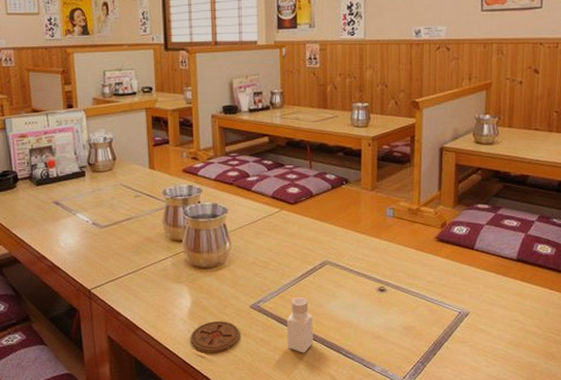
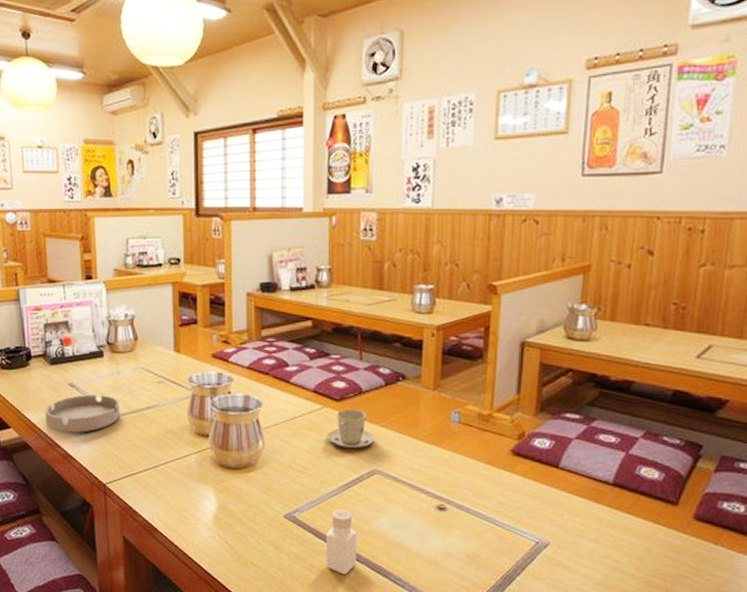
ashtray: none [32,210,102,247] -> present [44,394,120,434]
coaster: present [190,321,241,353] -> none [215,530,272,566]
teacup: none [284,211,326,244] -> present [326,409,376,449]

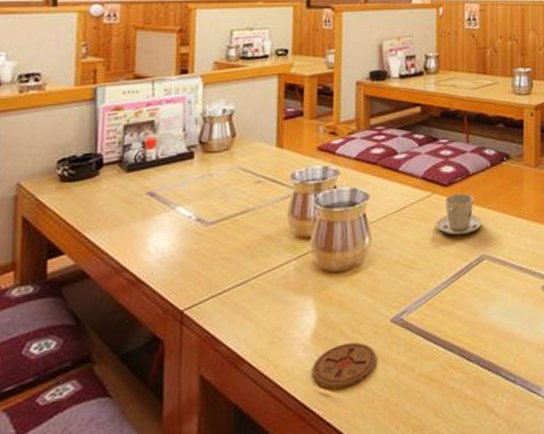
ashtray: present [44,394,120,434] -> none [112,202,209,253]
coaster: none [215,530,272,566] -> present [312,342,377,390]
pepper shaker: present [326,509,357,575] -> none [436,302,467,379]

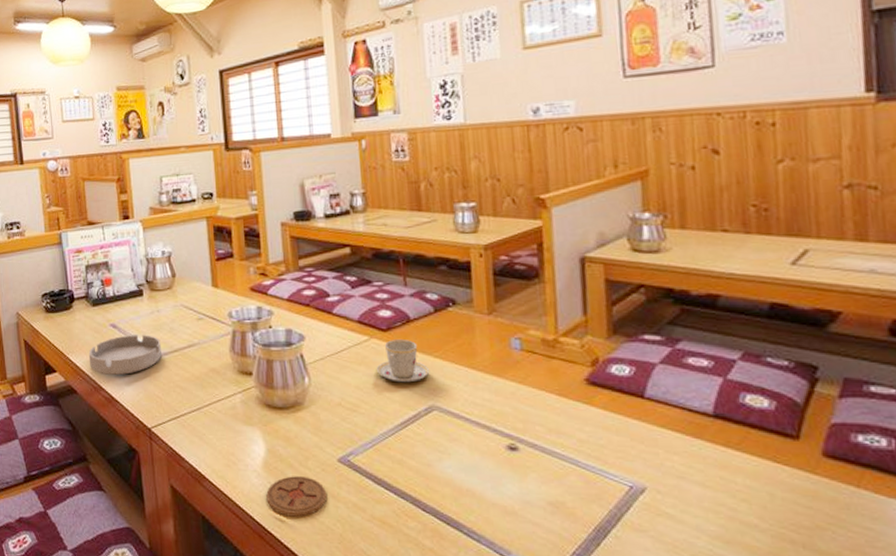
ashtray: none [112,202,209,253] -> present [88,335,162,376]

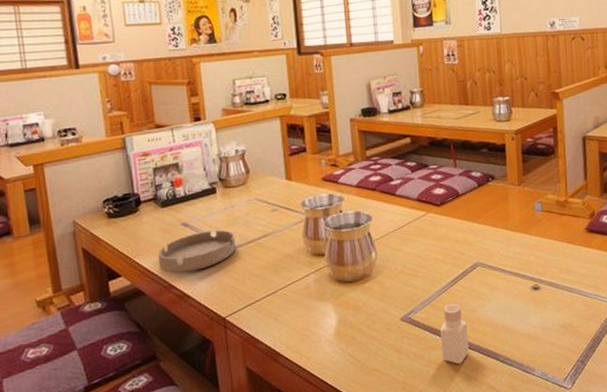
coaster: present [266,476,328,517] -> none [338,337,392,375]
teacup: present [376,340,430,383] -> none [432,211,475,248]
pepper shaker: none [386,450,423,527] -> present [440,303,469,364]

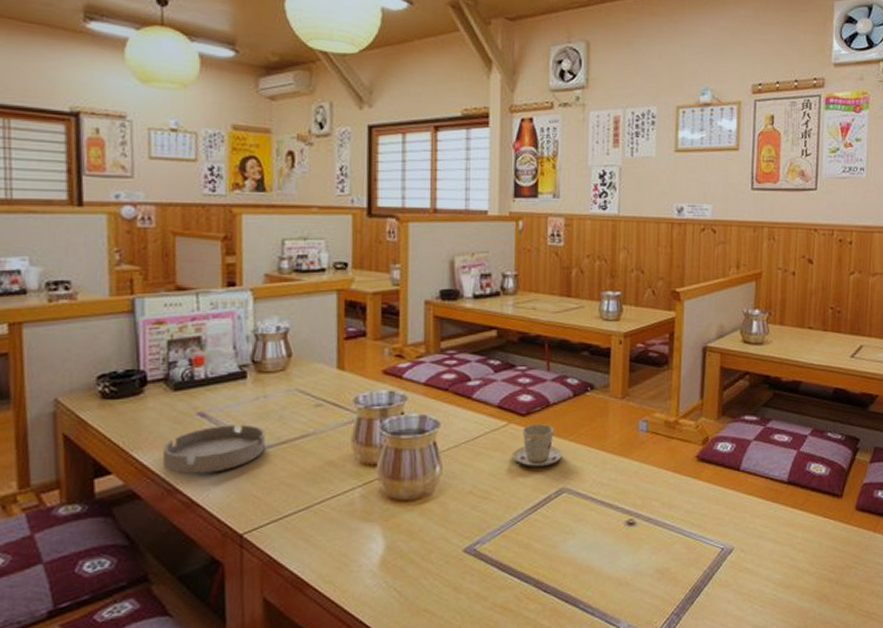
teacup: none [432,211,475,248] -> present [511,424,564,467]
pepper shaker: present [440,303,469,364] -> none [510,535,544,610]

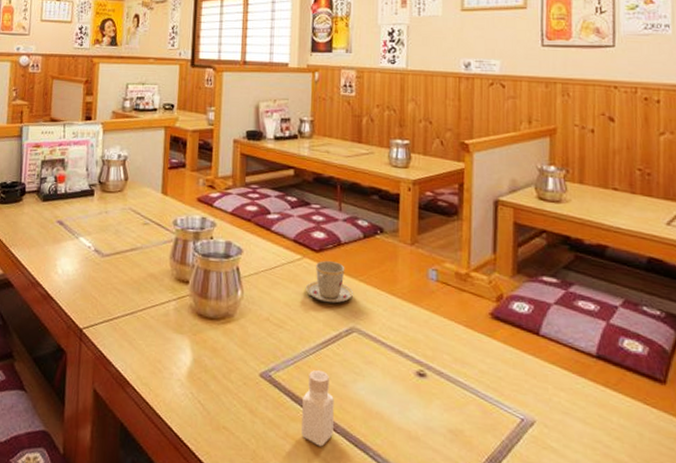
ashtray: present [162,424,265,475] -> none [30,233,105,273]
pepper shaker: none [510,535,544,610] -> present [301,369,334,447]

